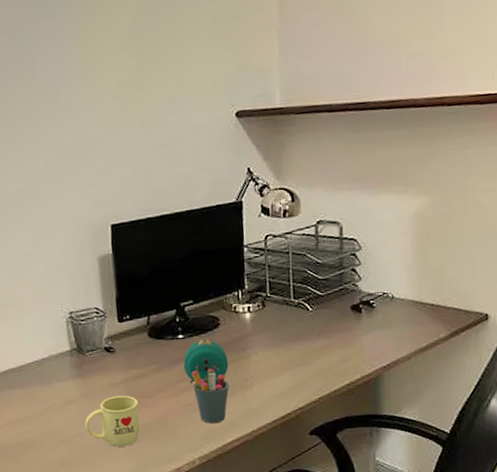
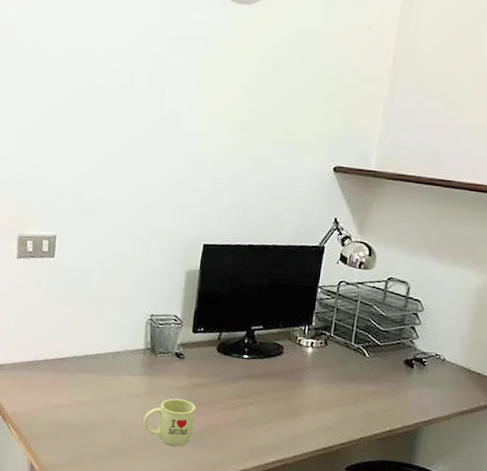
alarm clock: present [183,339,229,384] -> none [243,363,285,402]
pen holder: present [191,369,229,424] -> none [248,390,281,443]

